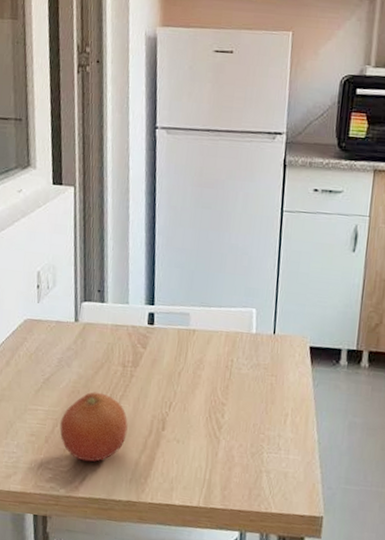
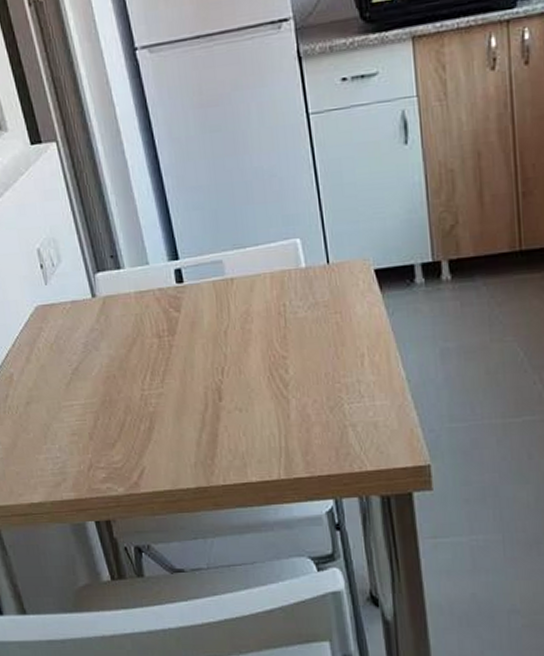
fruit: present [59,392,128,462] -> none [100,372,180,453]

